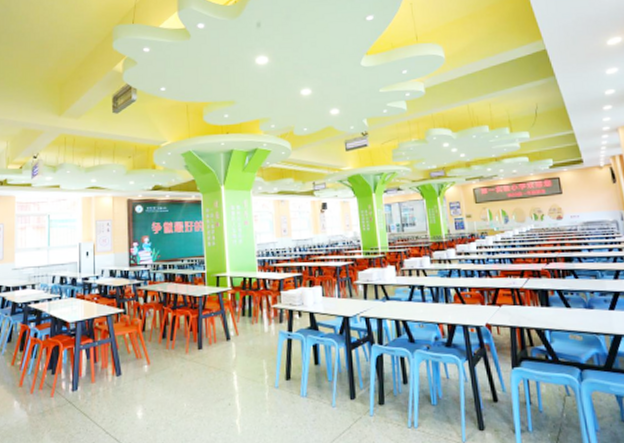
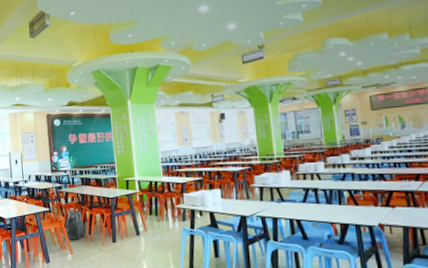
backpack: none [142,310,168,347] -> present [64,209,86,240]

